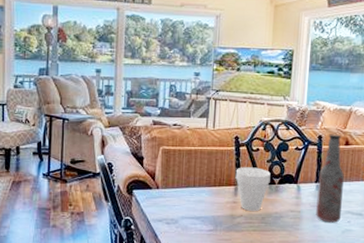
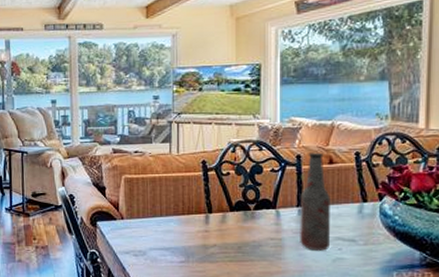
cup: present [235,167,271,211] -> none [205,193,244,240]

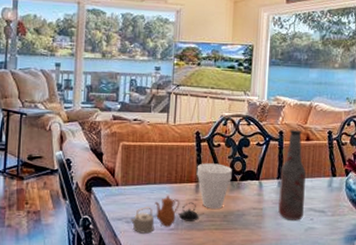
teapot: none [138,227,211,267] -> present [130,195,199,234]
cup: none [205,193,244,240] -> present [196,163,232,209]

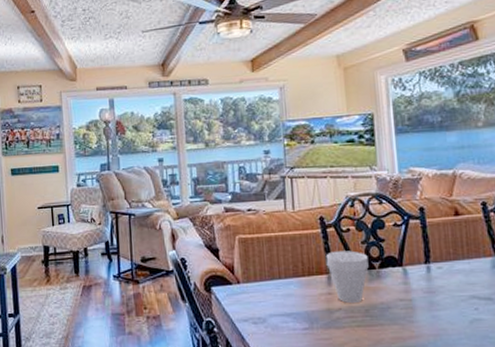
teapot: present [130,195,199,234] -> none [257,290,336,335]
bottle: present [278,129,306,220] -> none [427,203,465,311]

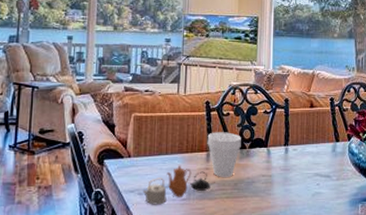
teapot: none [257,290,336,335] -> present [142,165,210,205]

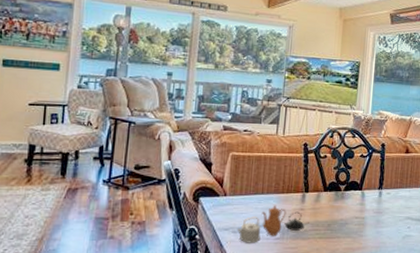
cup: present [207,132,241,177] -> none [303,173,337,218]

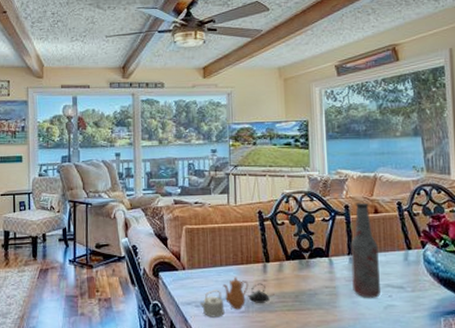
bottle: none [378,142,405,229] -> present [350,202,380,298]

